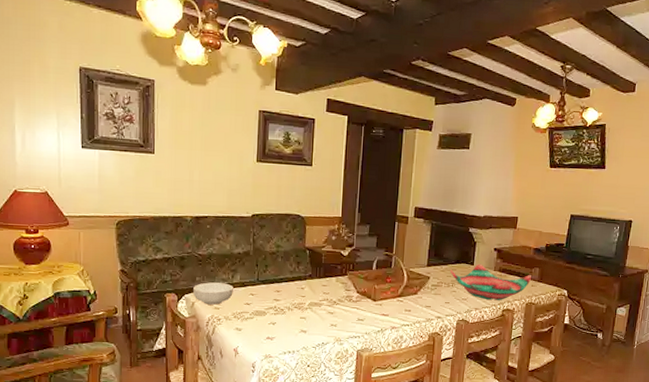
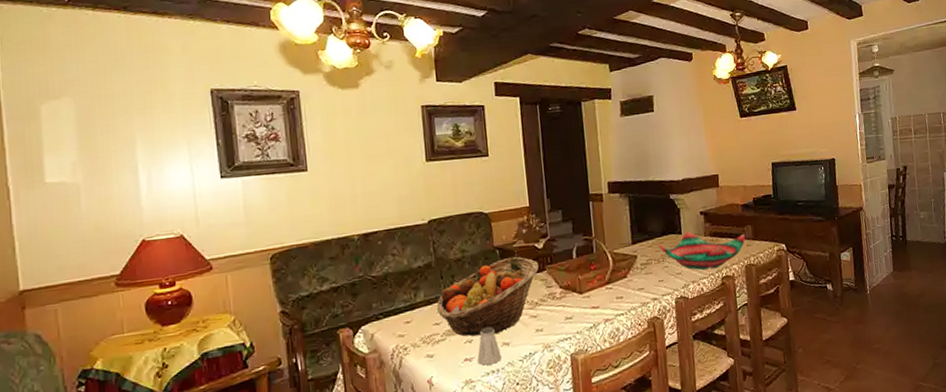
cereal bowl: present [193,282,233,305] -> none [370,304,418,334]
fruit basket: none [249,258,342,321] -> present [436,256,539,336]
saltshaker: none [278,314,298,346] -> present [477,326,501,366]

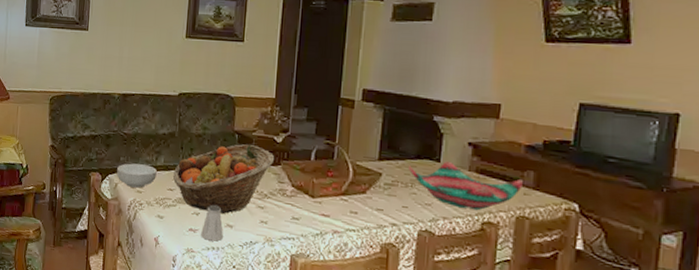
cereal bowl: none [370,304,418,334] -> present [117,163,157,188]

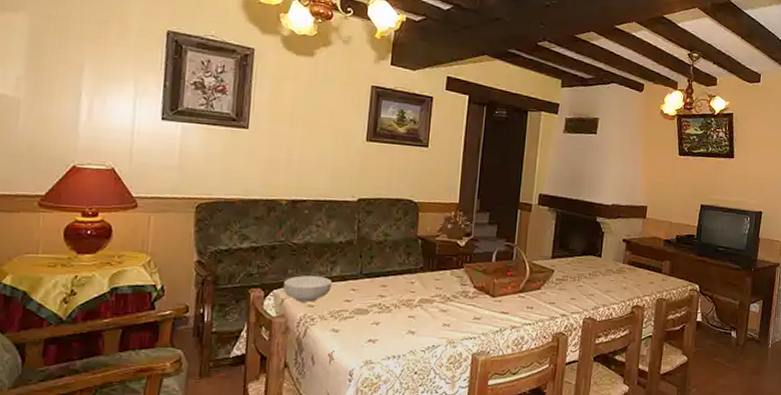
fruit basket: present [172,143,275,214] -> none [350,248,458,320]
saltshaker: present [201,204,223,242] -> none [381,312,405,350]
decorative bowl: present [407,160,523,211] -> none [575,256,662,297]

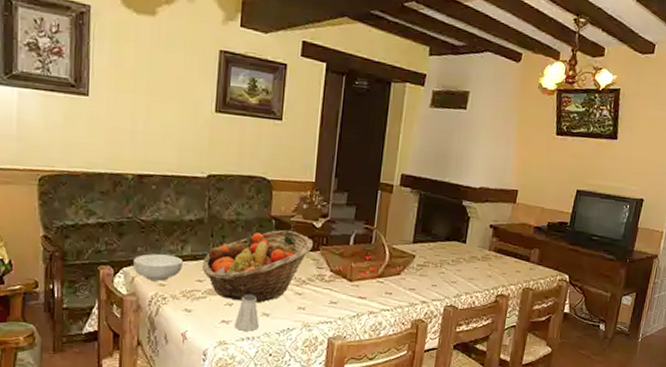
fruit basket: none [350,248,458,320] -> present [201,229,314,302]
saltshaker: none [381,312,405,350] -> present [235,293,259,331]

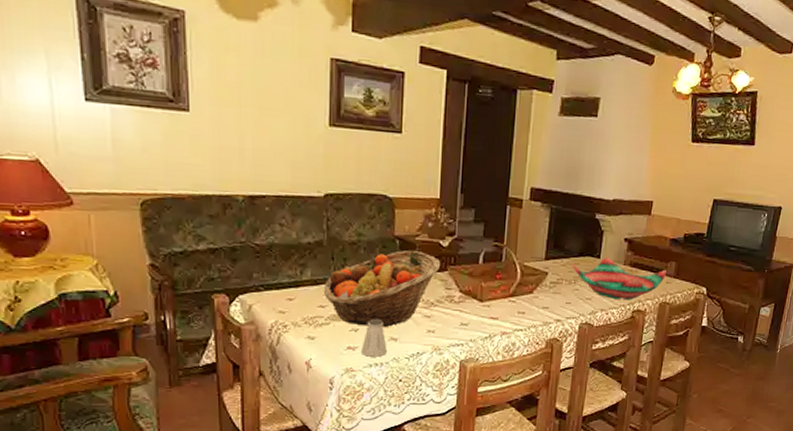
cereal bowl: present [133,254,183,281] -> none [250,280,303,308]
decorative bowl: none [438,242,530,285] -> present [571,256,667,301]

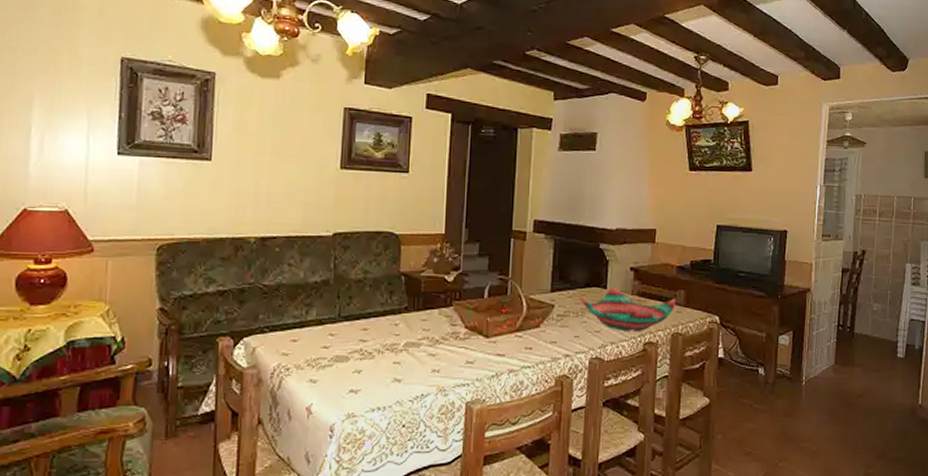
fruit basket: present [323,249,441,327] -> none [327,286,446,367]
saltshaker: present [361,318,387,357] -> none [364,358,390,400]

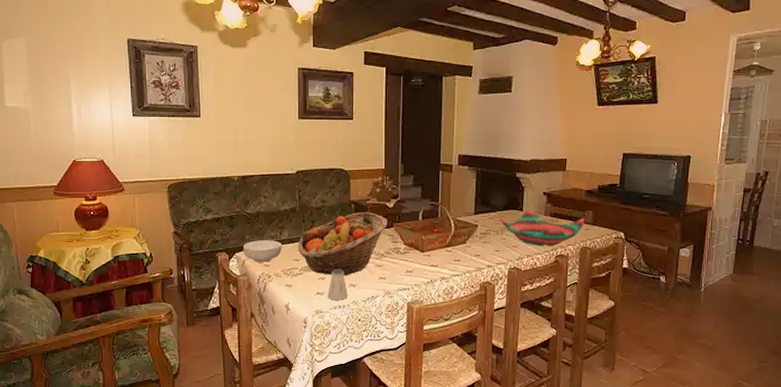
cereal bowl: none [255,321,307,350] -> present [243,240,282,262]
fruit basket: none [327,286,446,367] -> present [297,211,388,275]
saltshaker: none [364,358,390,400] -> present [328,268,348,300]

